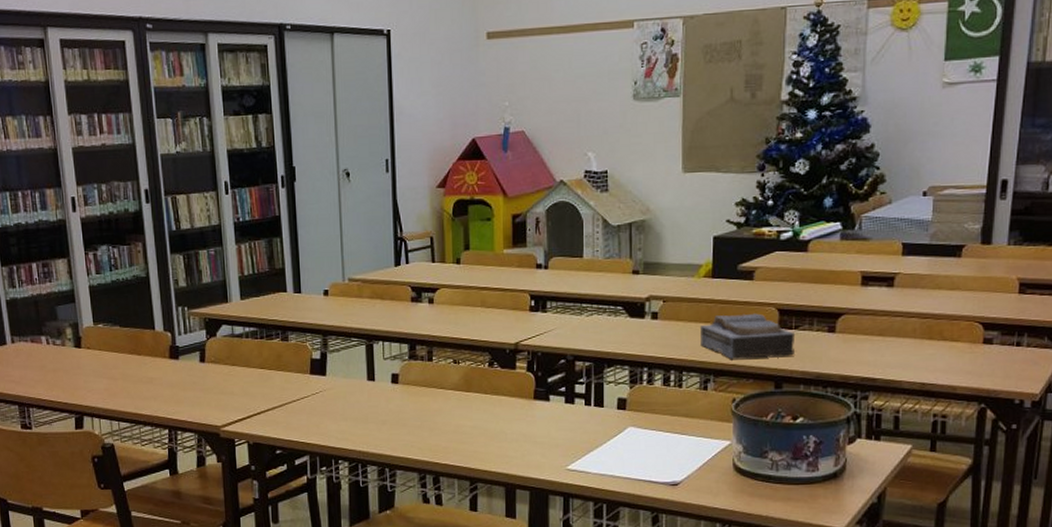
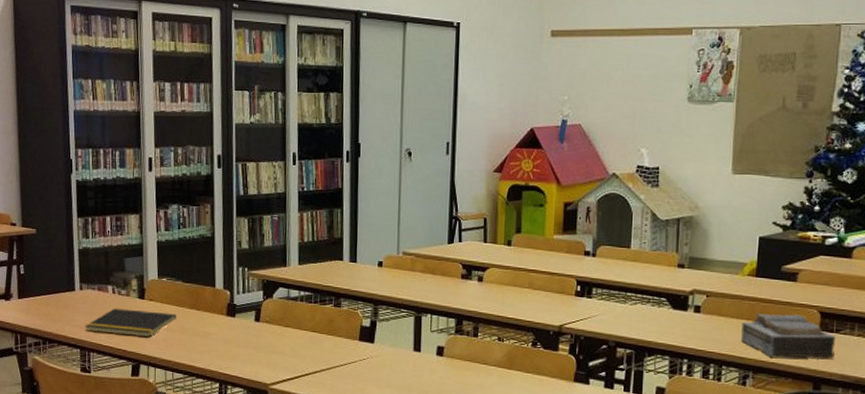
notepad: none [21,359,117,387] -> present [85,308,176,337]

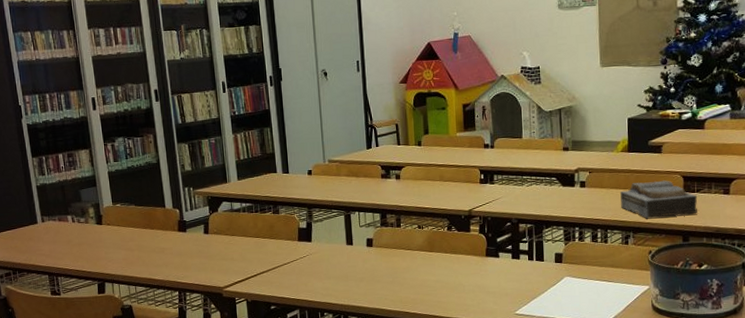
notepad: present [85,308,176,337] -> none [50,234,133,259]

